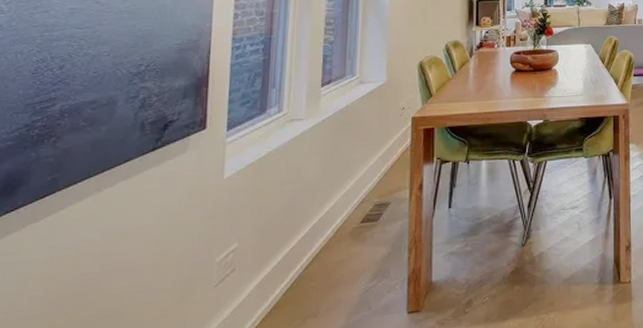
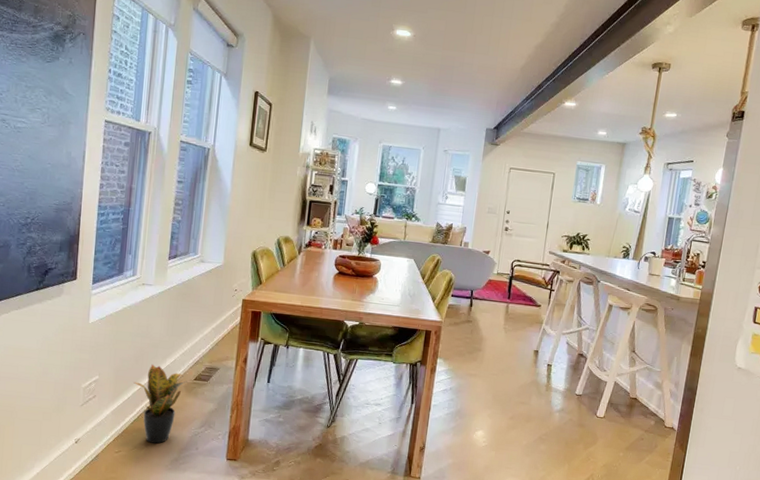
potted plant: none [284,213,354,315] -> present [133,364,189,444]

